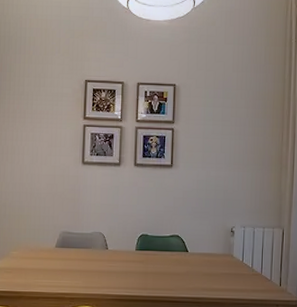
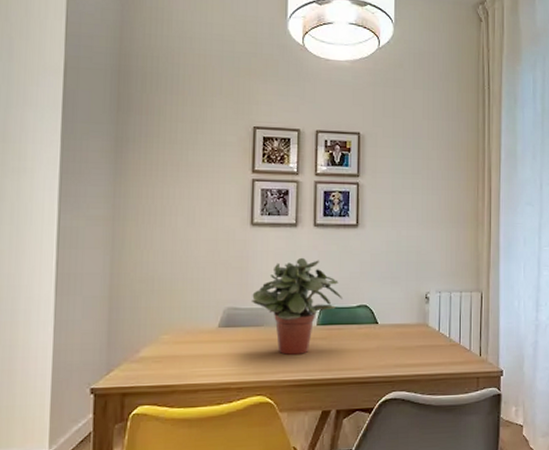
potted plant: none [81,192,158,274] -> present [251,257,342,355]

